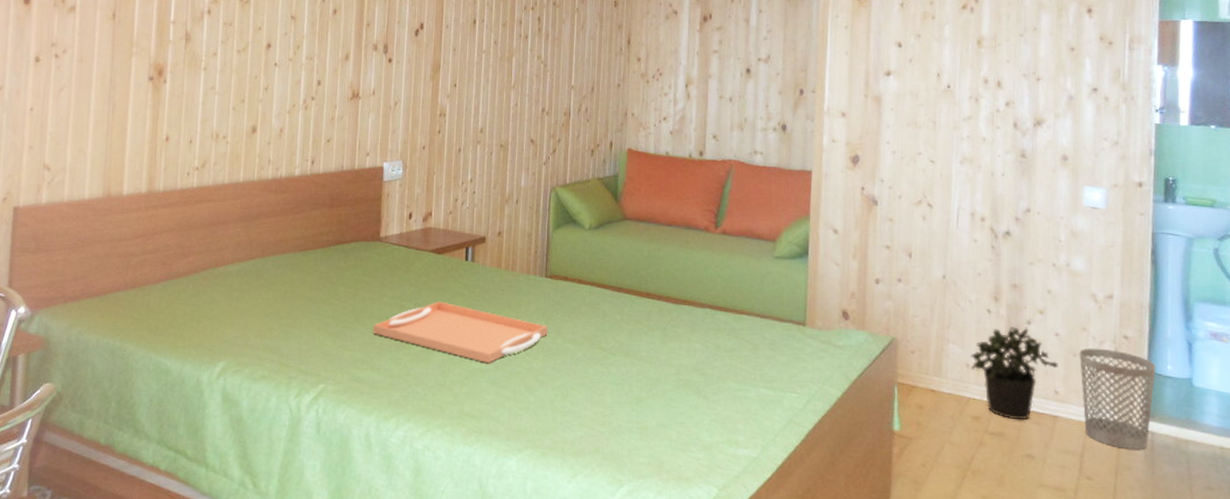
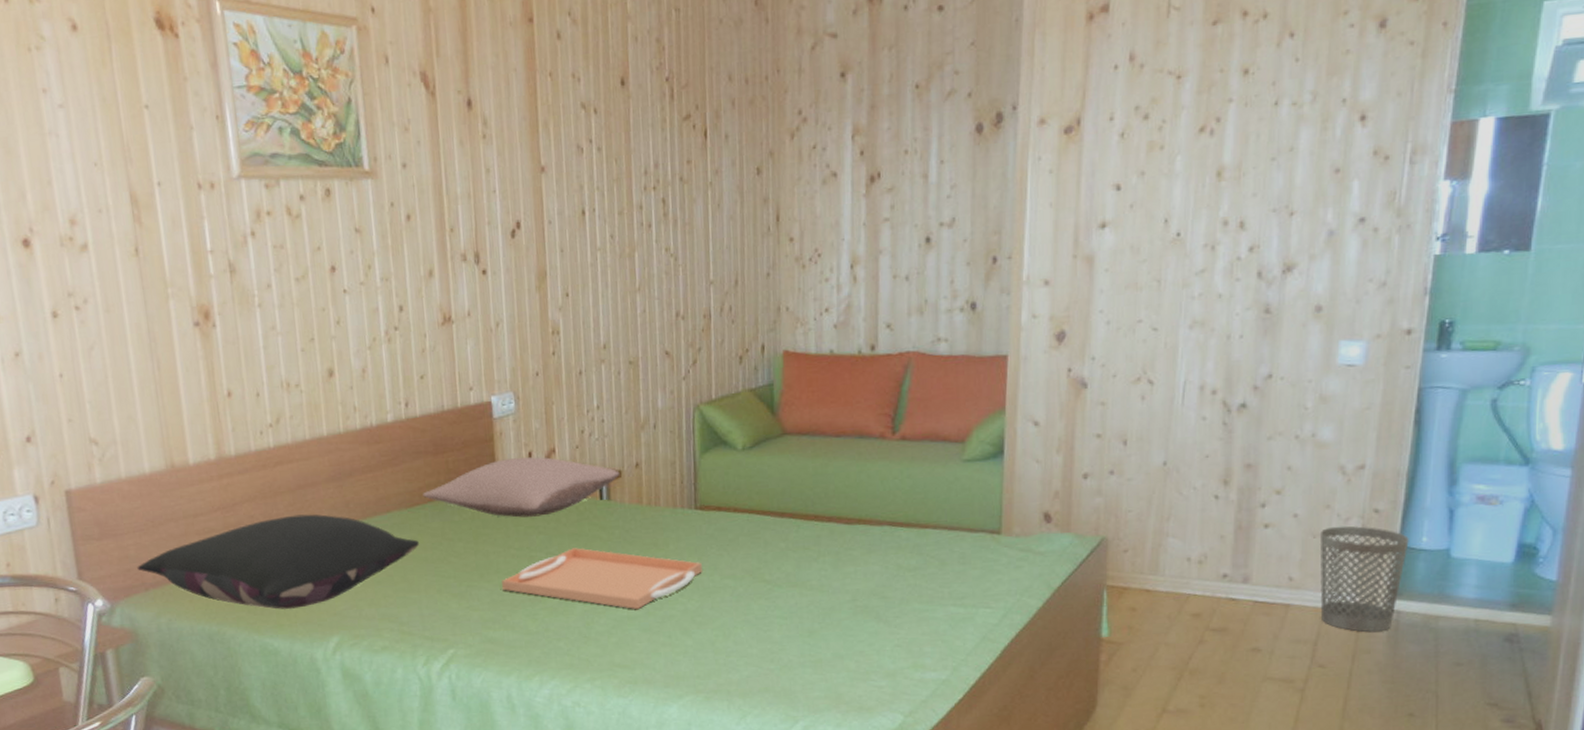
pillow: none [61,248,308,332] -> present [137,514,420,609]
pillow: none [316,216,484,271] -> present [423,457,620,518]
potted plant: present [970,326,1058,420] -> none [1192,511,1294,613]

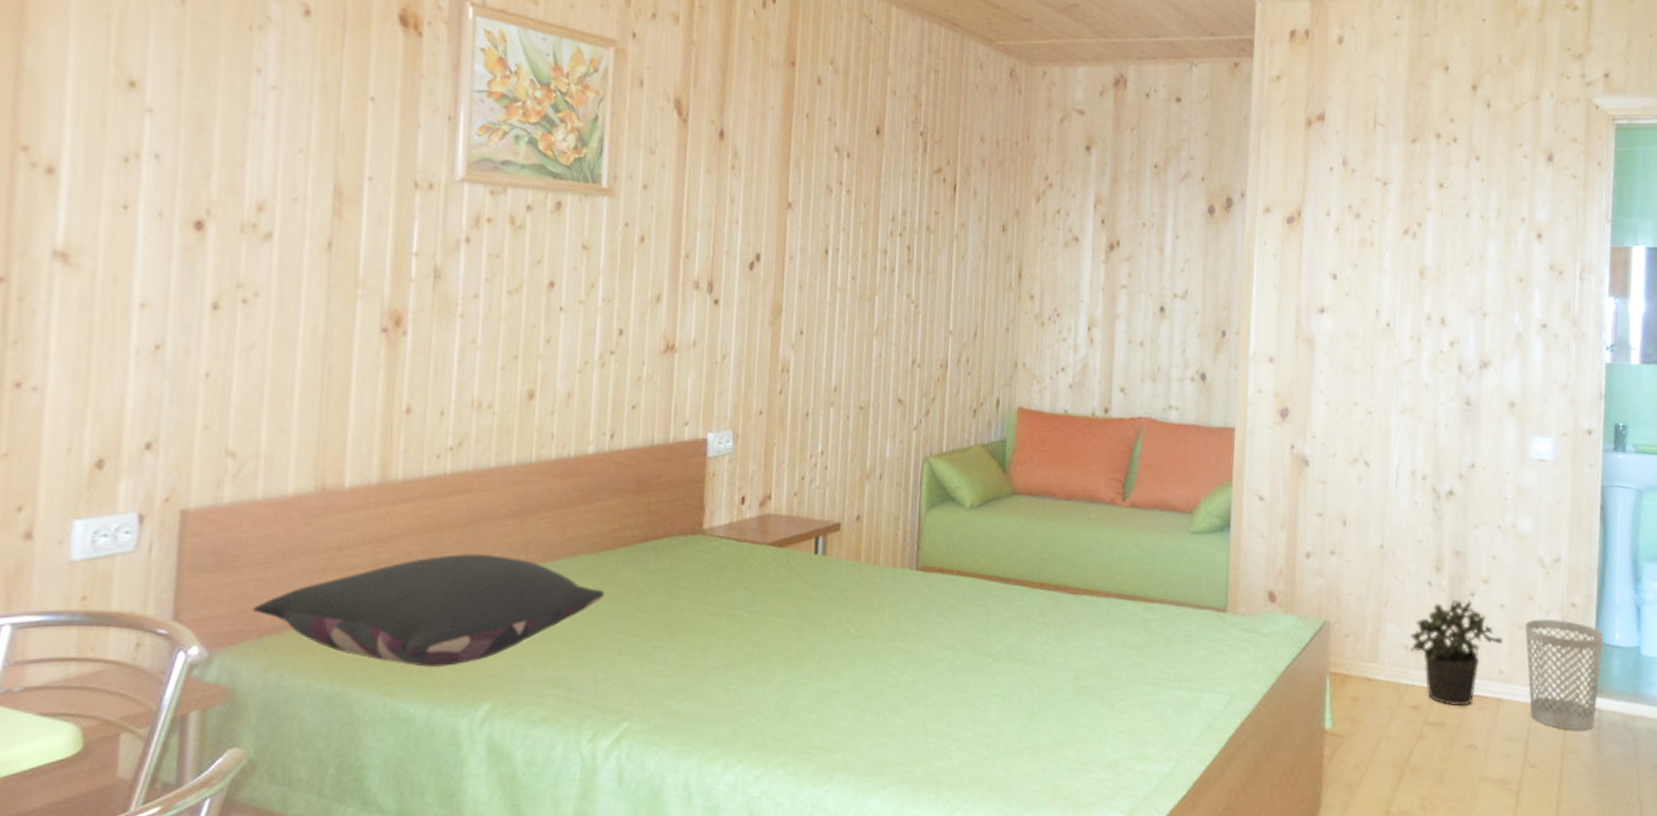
pillow: present [423,457,620,518] -> none [616,501,839,571]
serving tray: present [502,548,702,610] -> none [694,607,919,682]
potted plant: none [1192,511,1294,613] -> present [1409,599,1503,707]

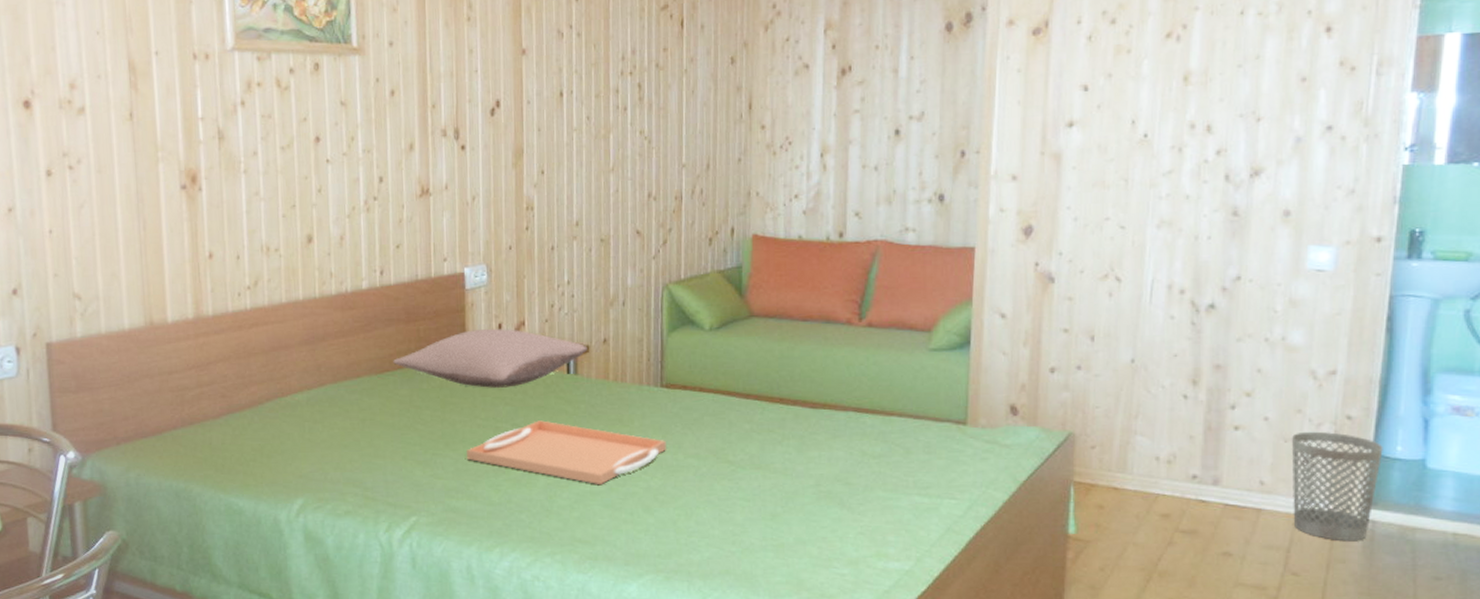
pillow: present [253,553,605,667] -> none [110,376,388,469]
pillow: none [616,501,839,571] -> present [393,328,588,389]
serving tray: none [694,607,919,682] -> present [467,420,666,485]
potted plant: present [1409,599,1503,707] -> none [1160,412,1265,516]

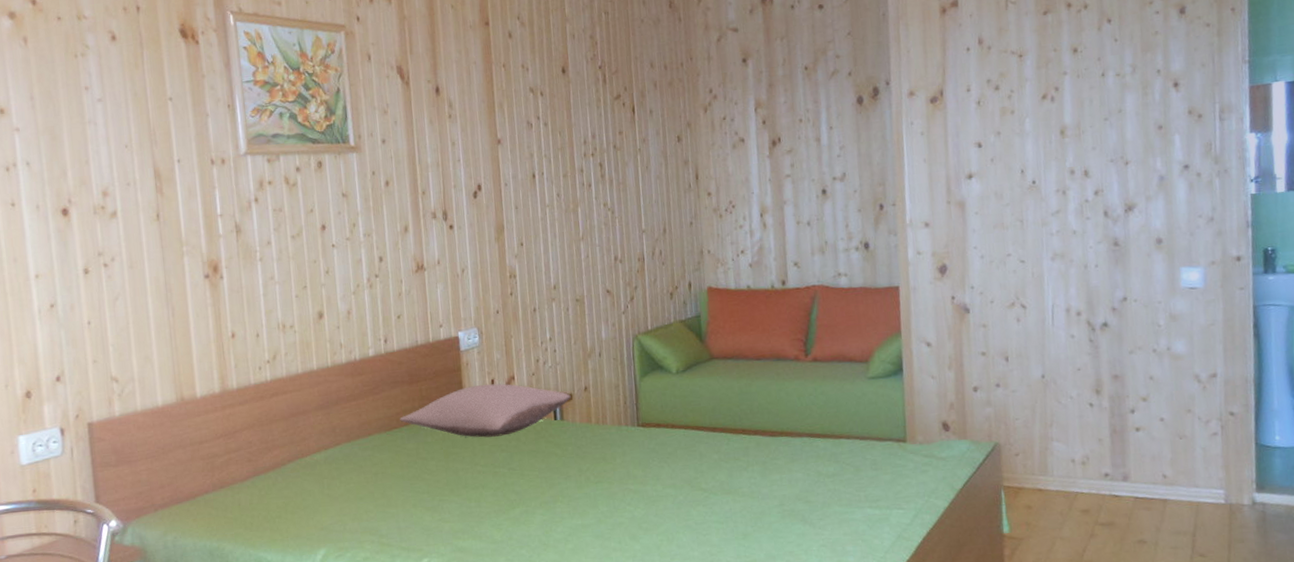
serving tray: present [467,420,666,485] -> none [470,463,646,518]
wastebasket: present [1291,431,1383,542] -> none [1186,427,1264,523]

